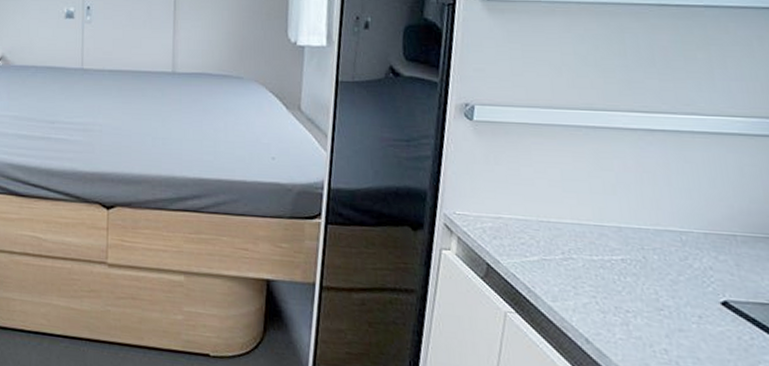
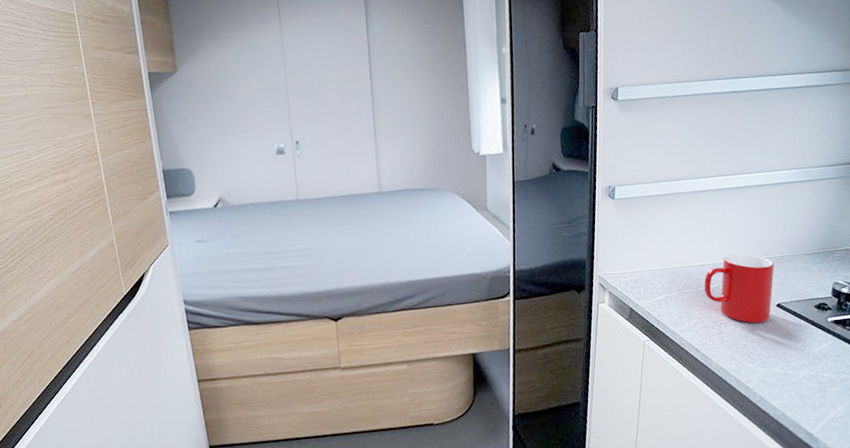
cup: none [602,219,719,323] -> present [704,254,775,323]

